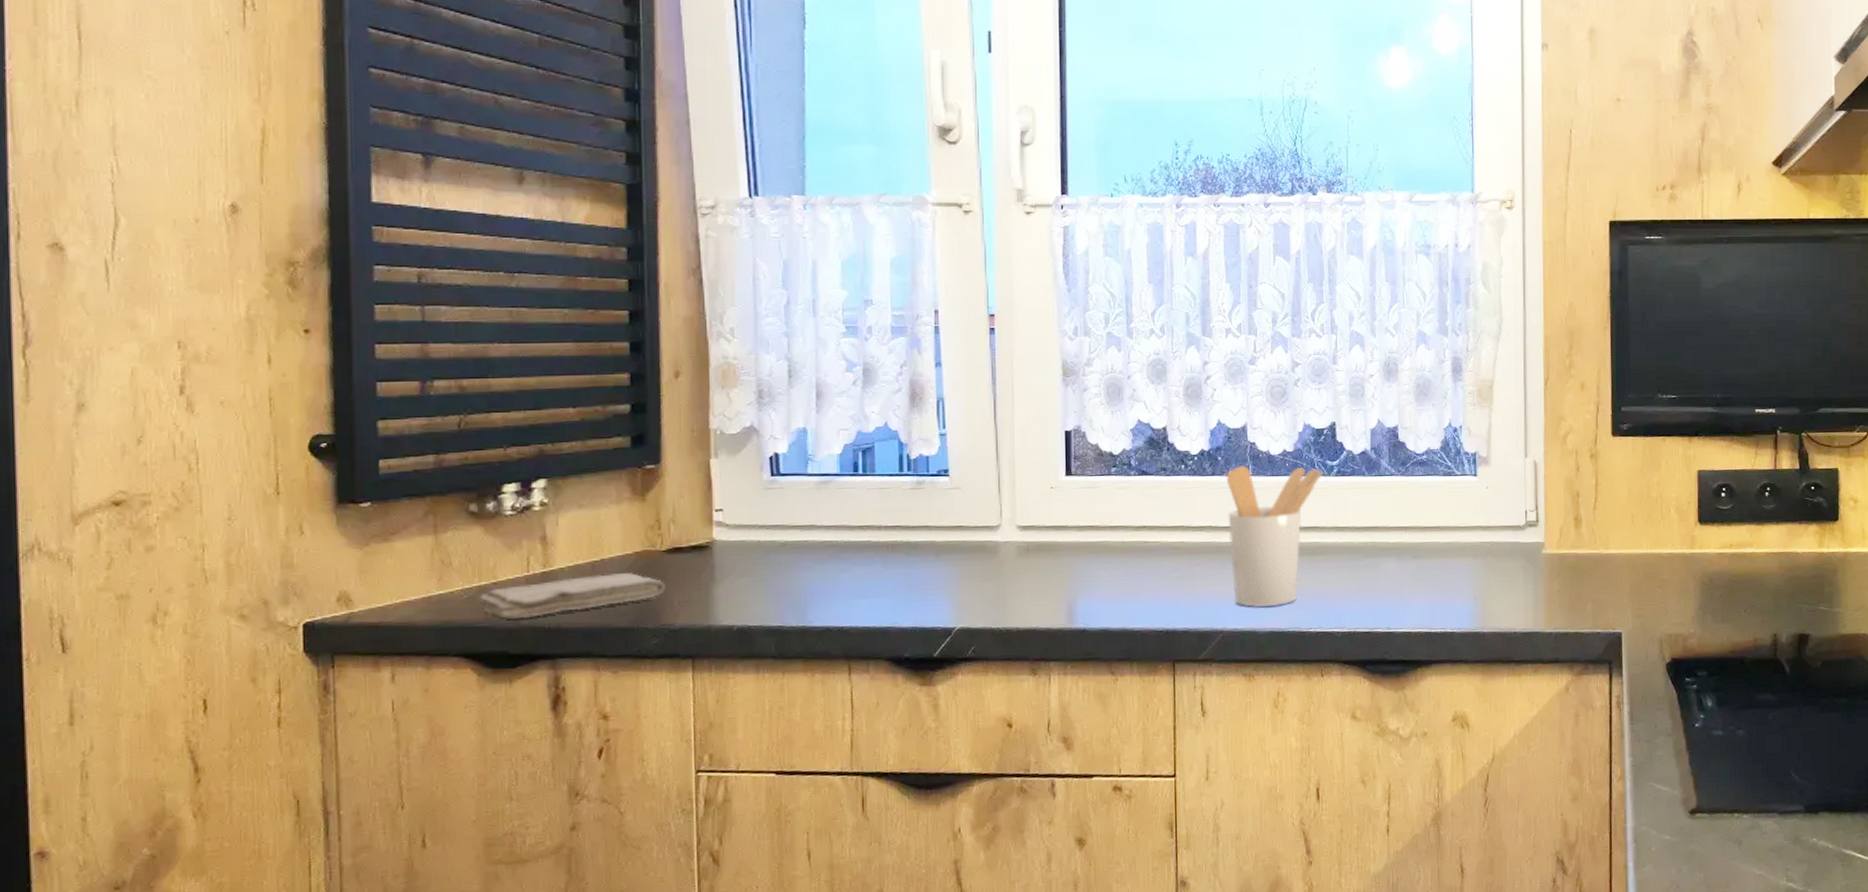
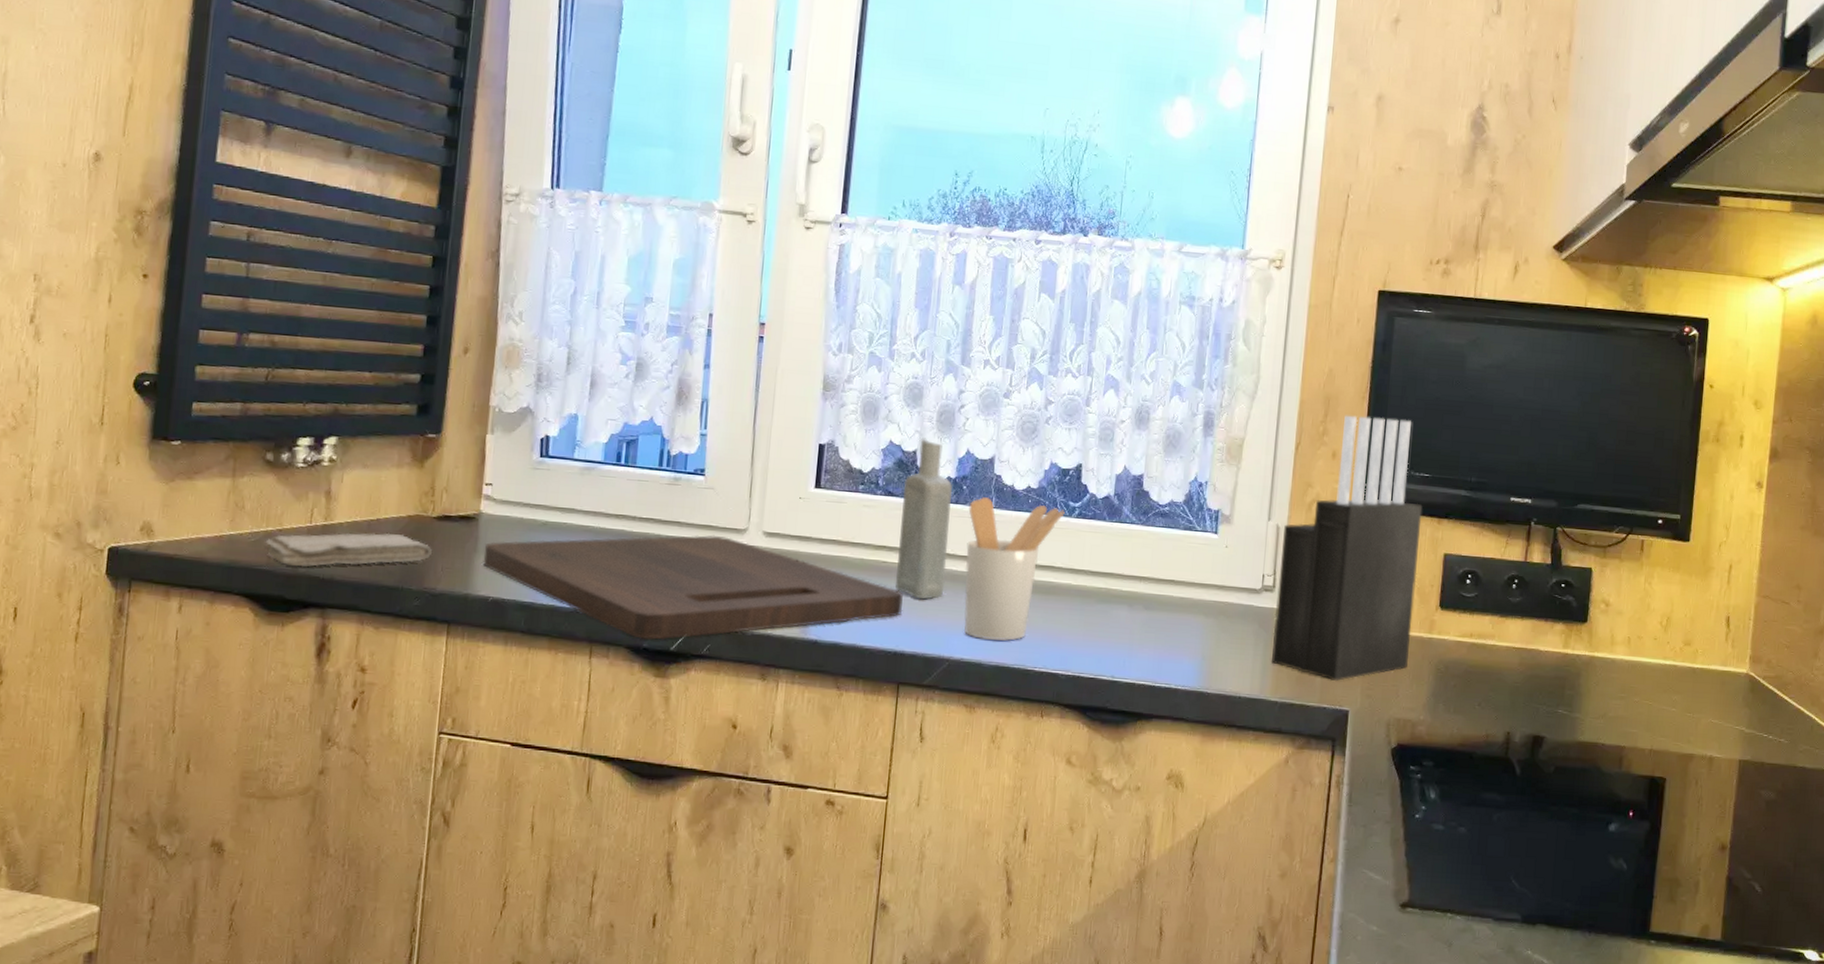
cutting board: none [722,535,1170,649] -> present [483,535,903,640]
bottle: none [1158,413,1210,575] -> present [895,438,952,600]
knife block: none [1541,345,1674,606] -> present [1272,415,1423,682]

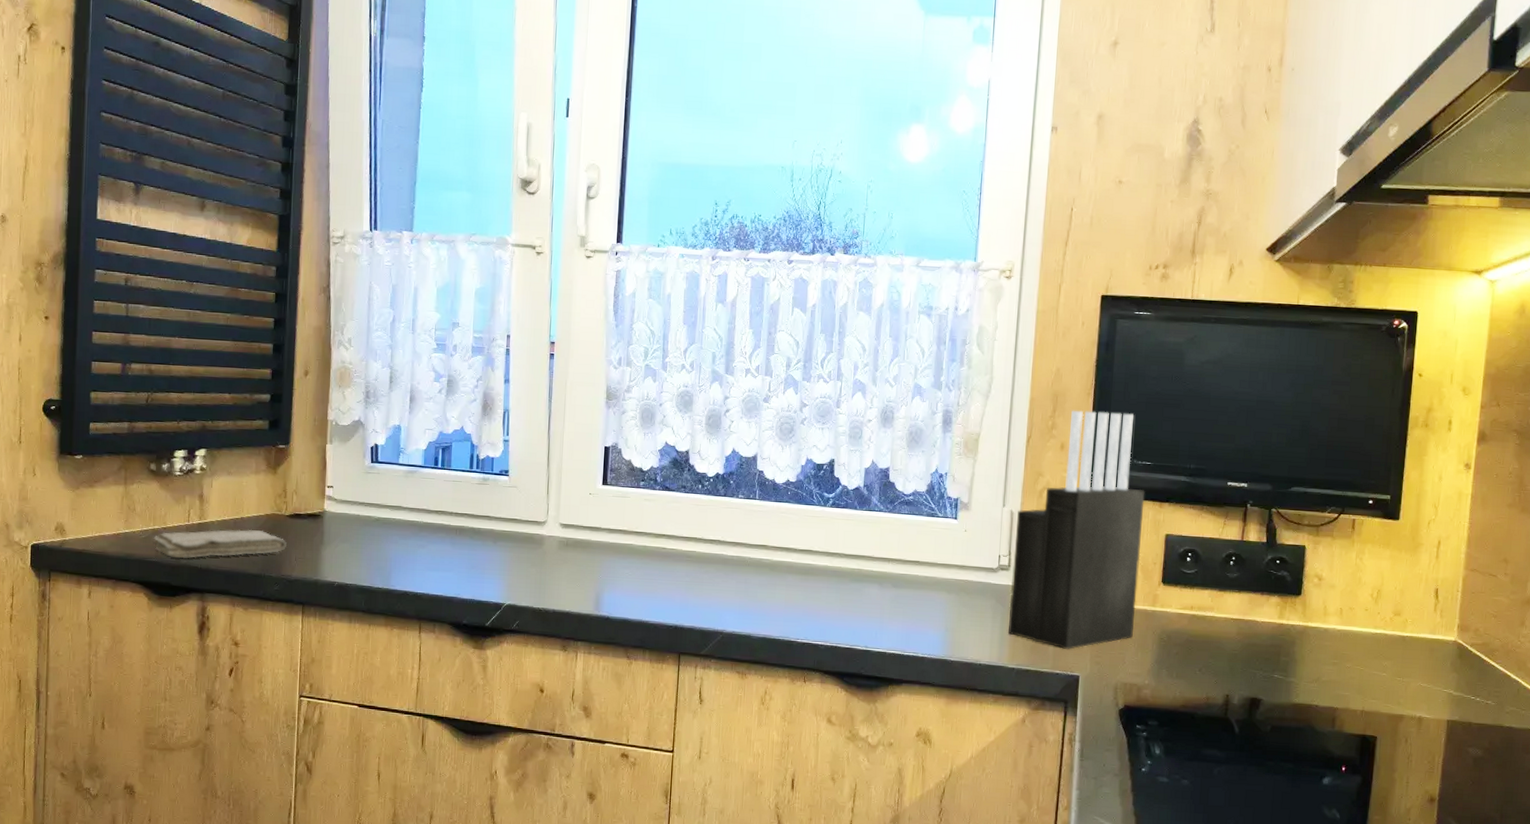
cutting board: present [483,535,903,640] -> none [328,527,681,617]
bottle: present [895,438,952,600] -> none [674,439,721,581]
utensil holder: present [964,497,1065,641] -> none [734,490,820,616]

